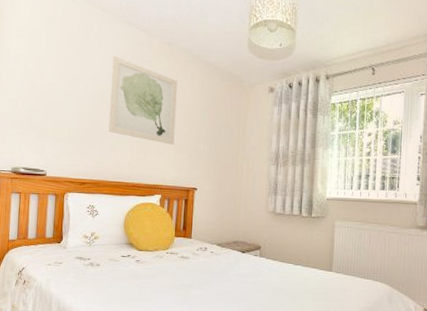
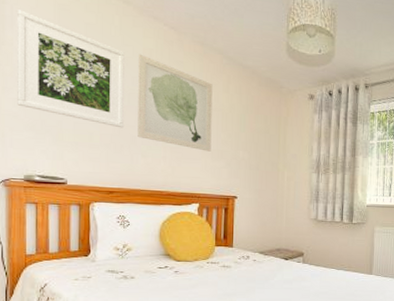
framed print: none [10,22,101,124] -> present [16,9,125,128]

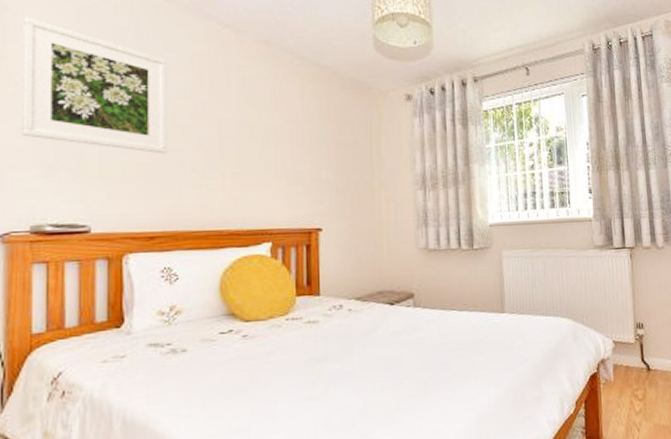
wall art: present [137,54,213,152] -> none [186,60,285,174]

